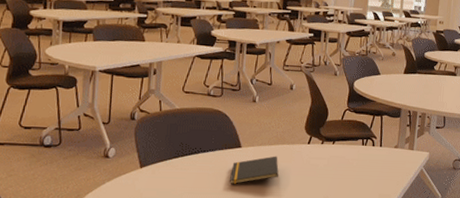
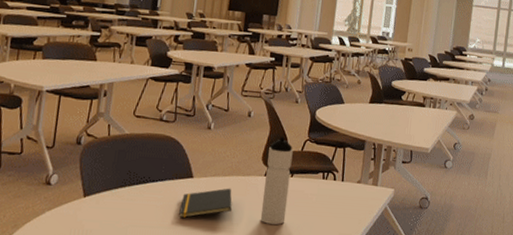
water bottle: none [305,107,334,188] -> present [260,136,293,225]

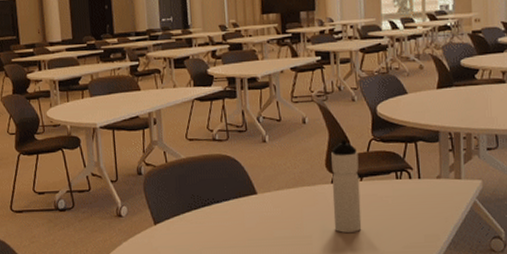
notepad: present [179,188,232,219] -> none [249,200,302,236]

